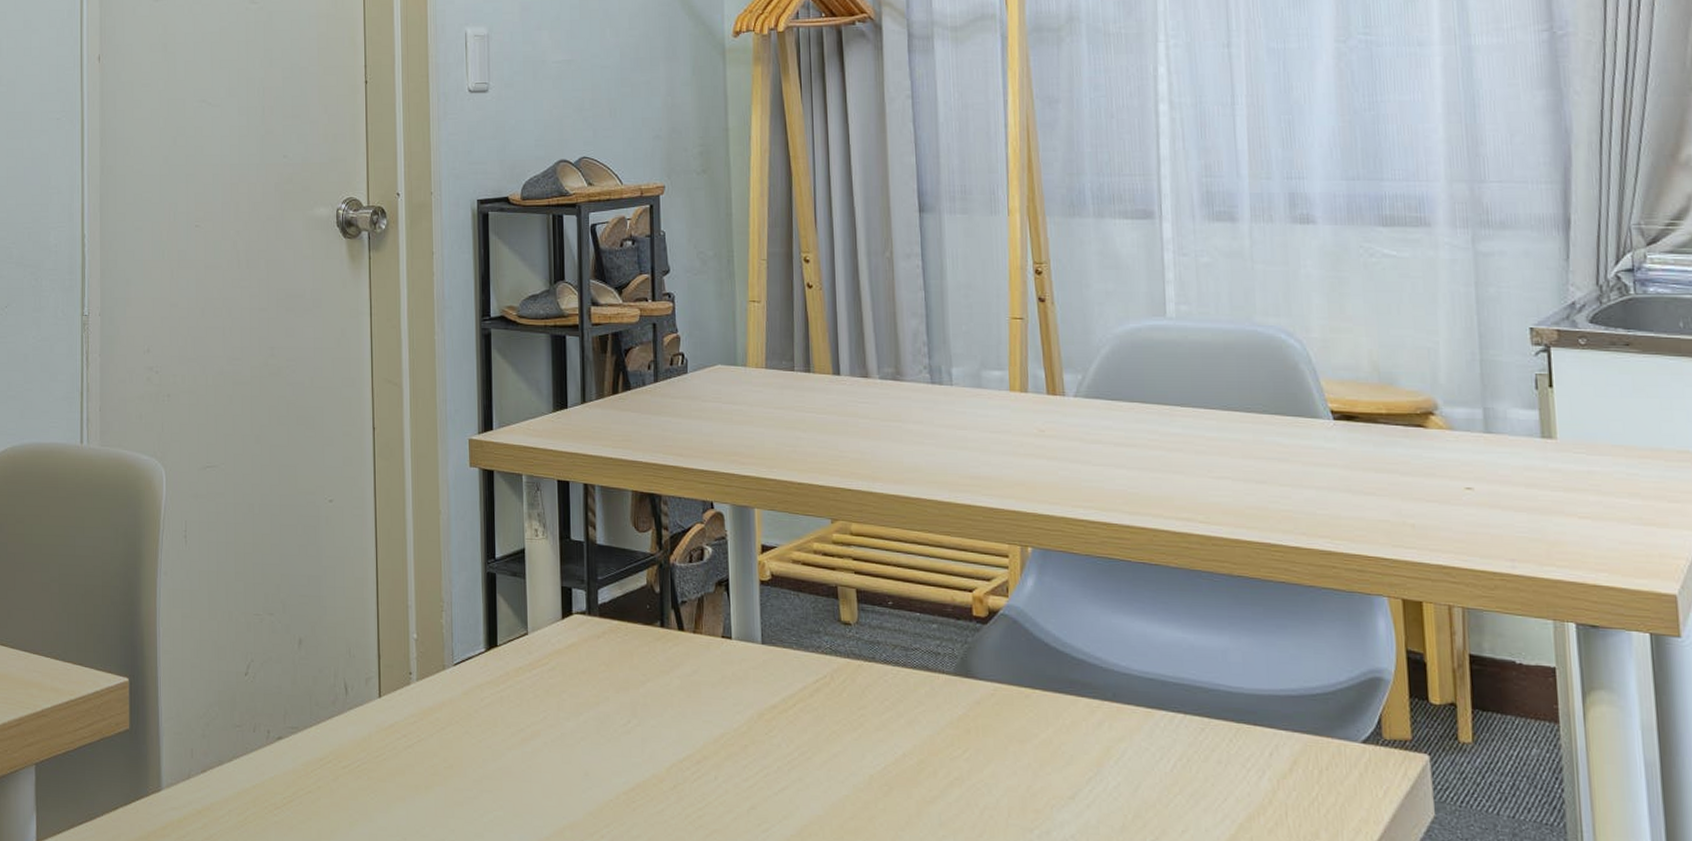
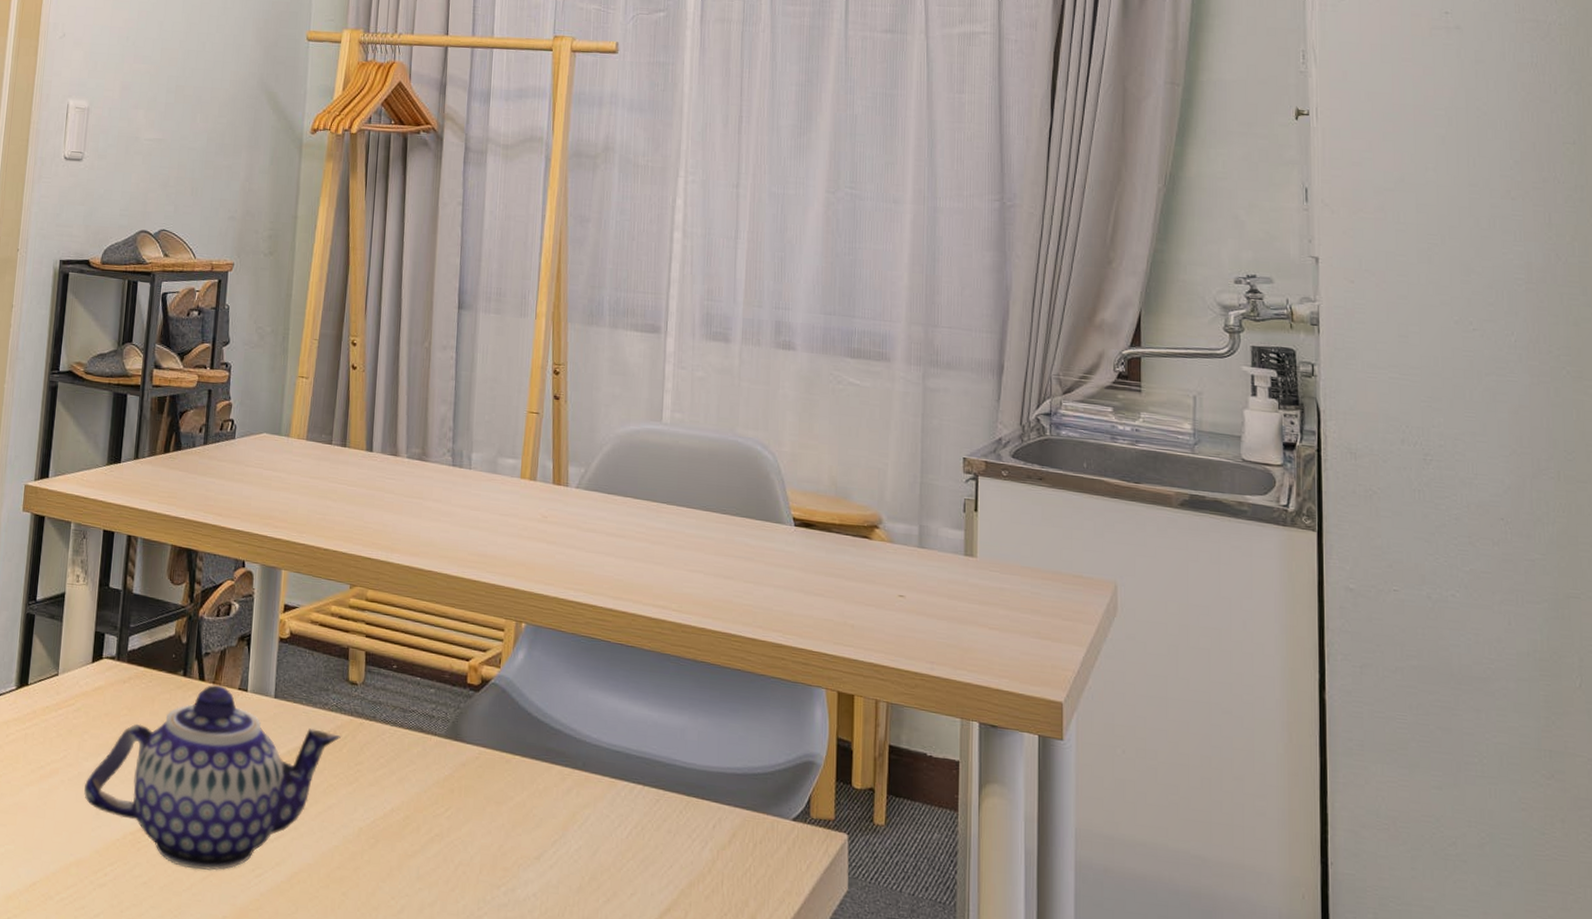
teapot: none [569,634,840,828] -> present [84,685,342,871]

